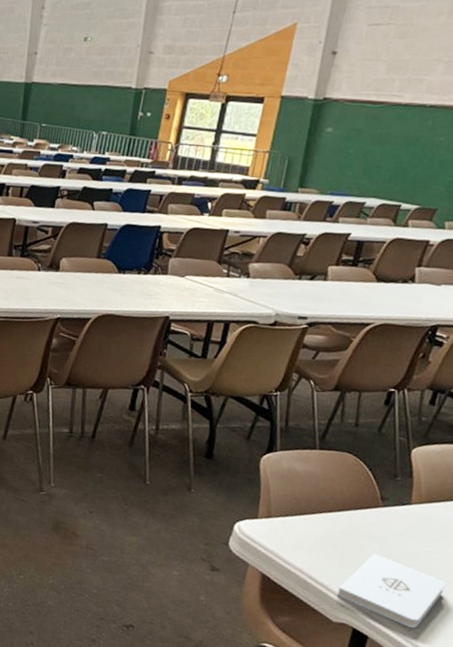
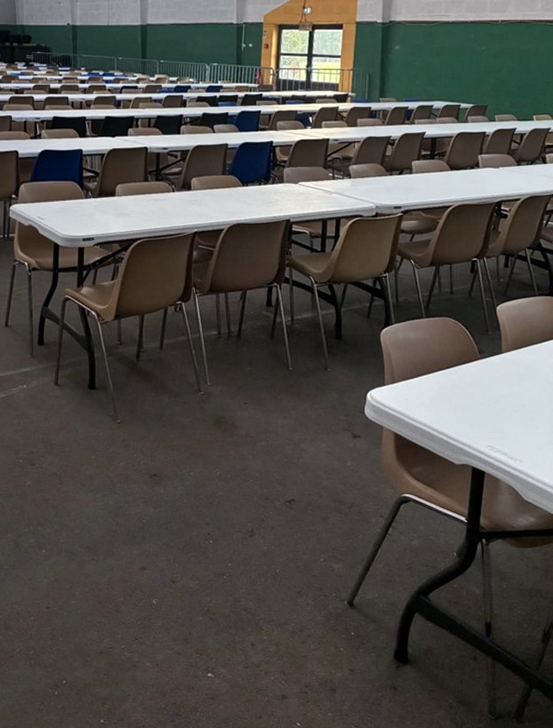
notepad: present [337,553,446,629] -> none [456,399,537,458]

